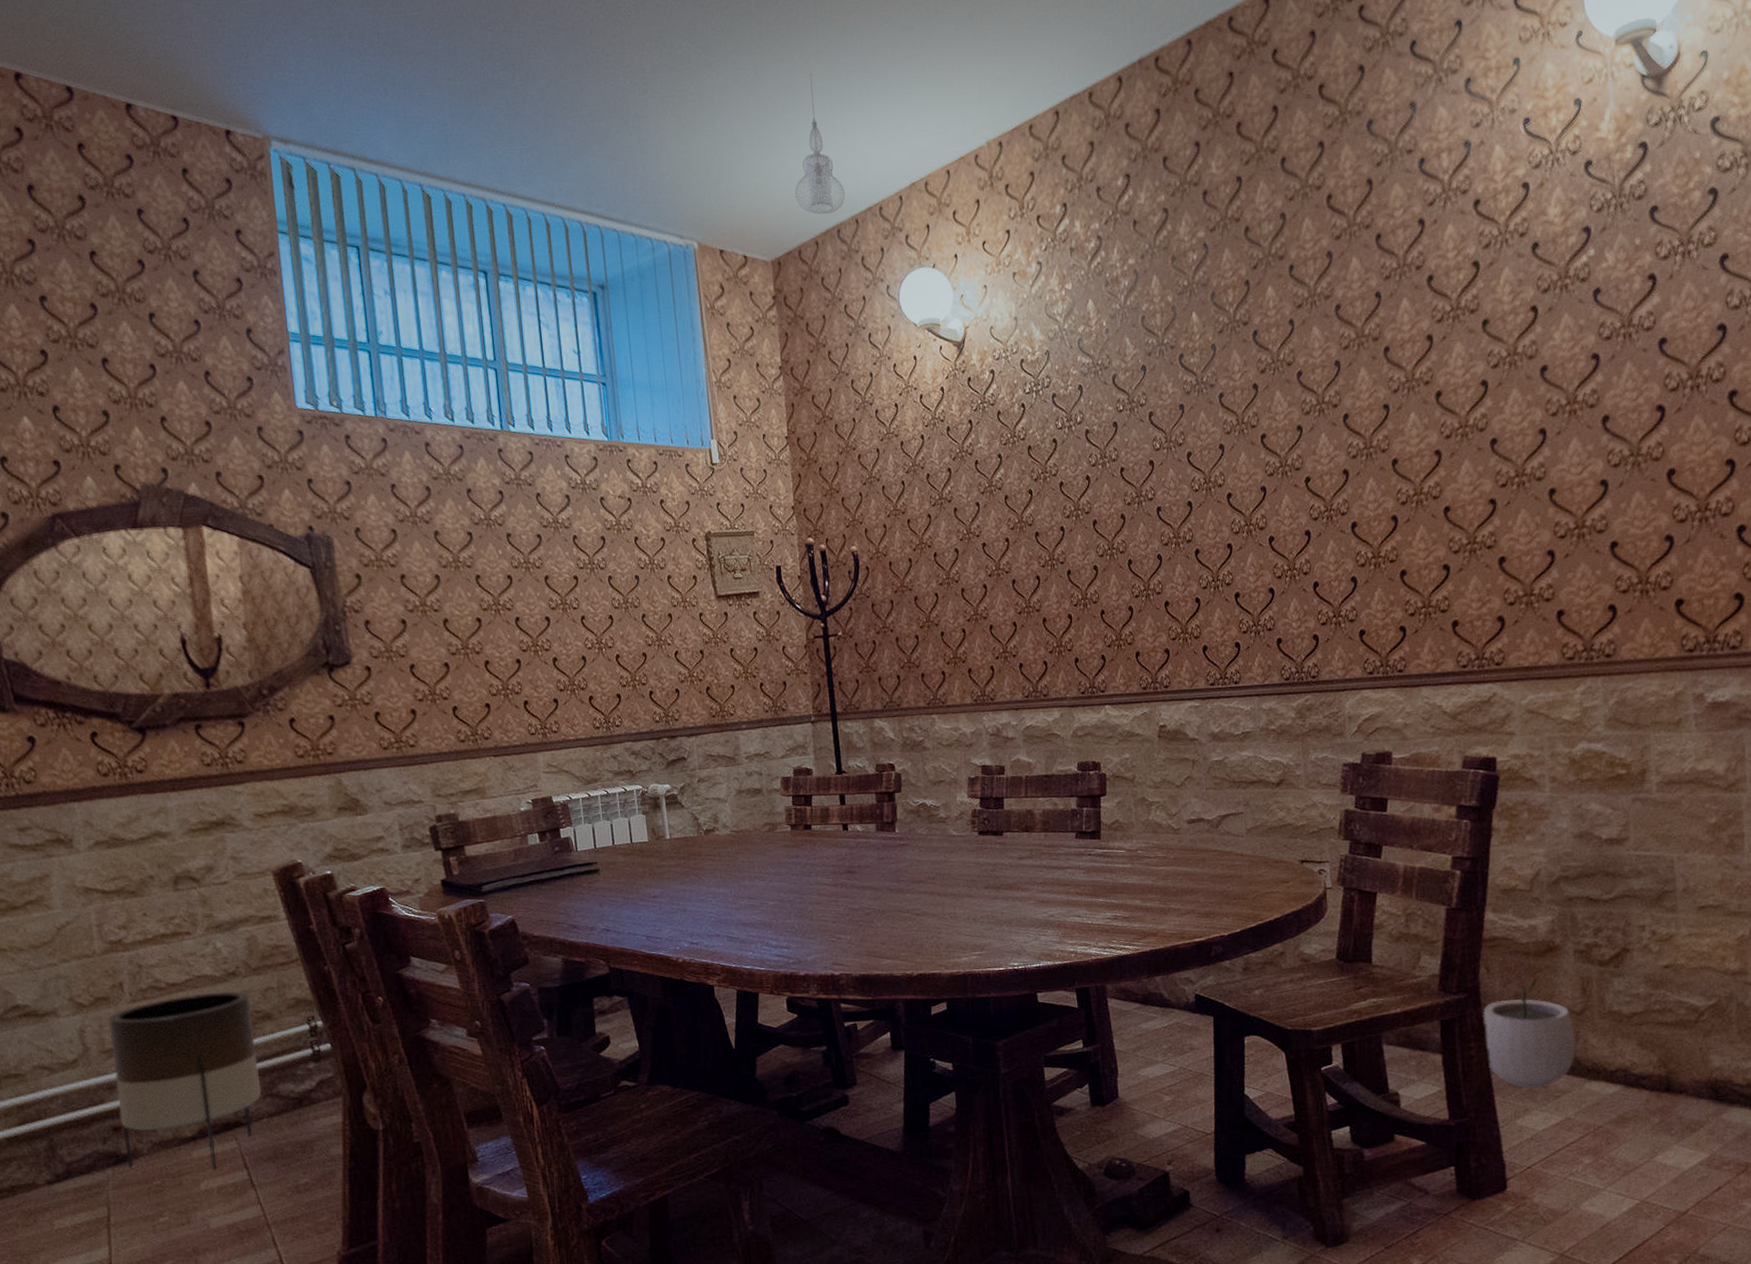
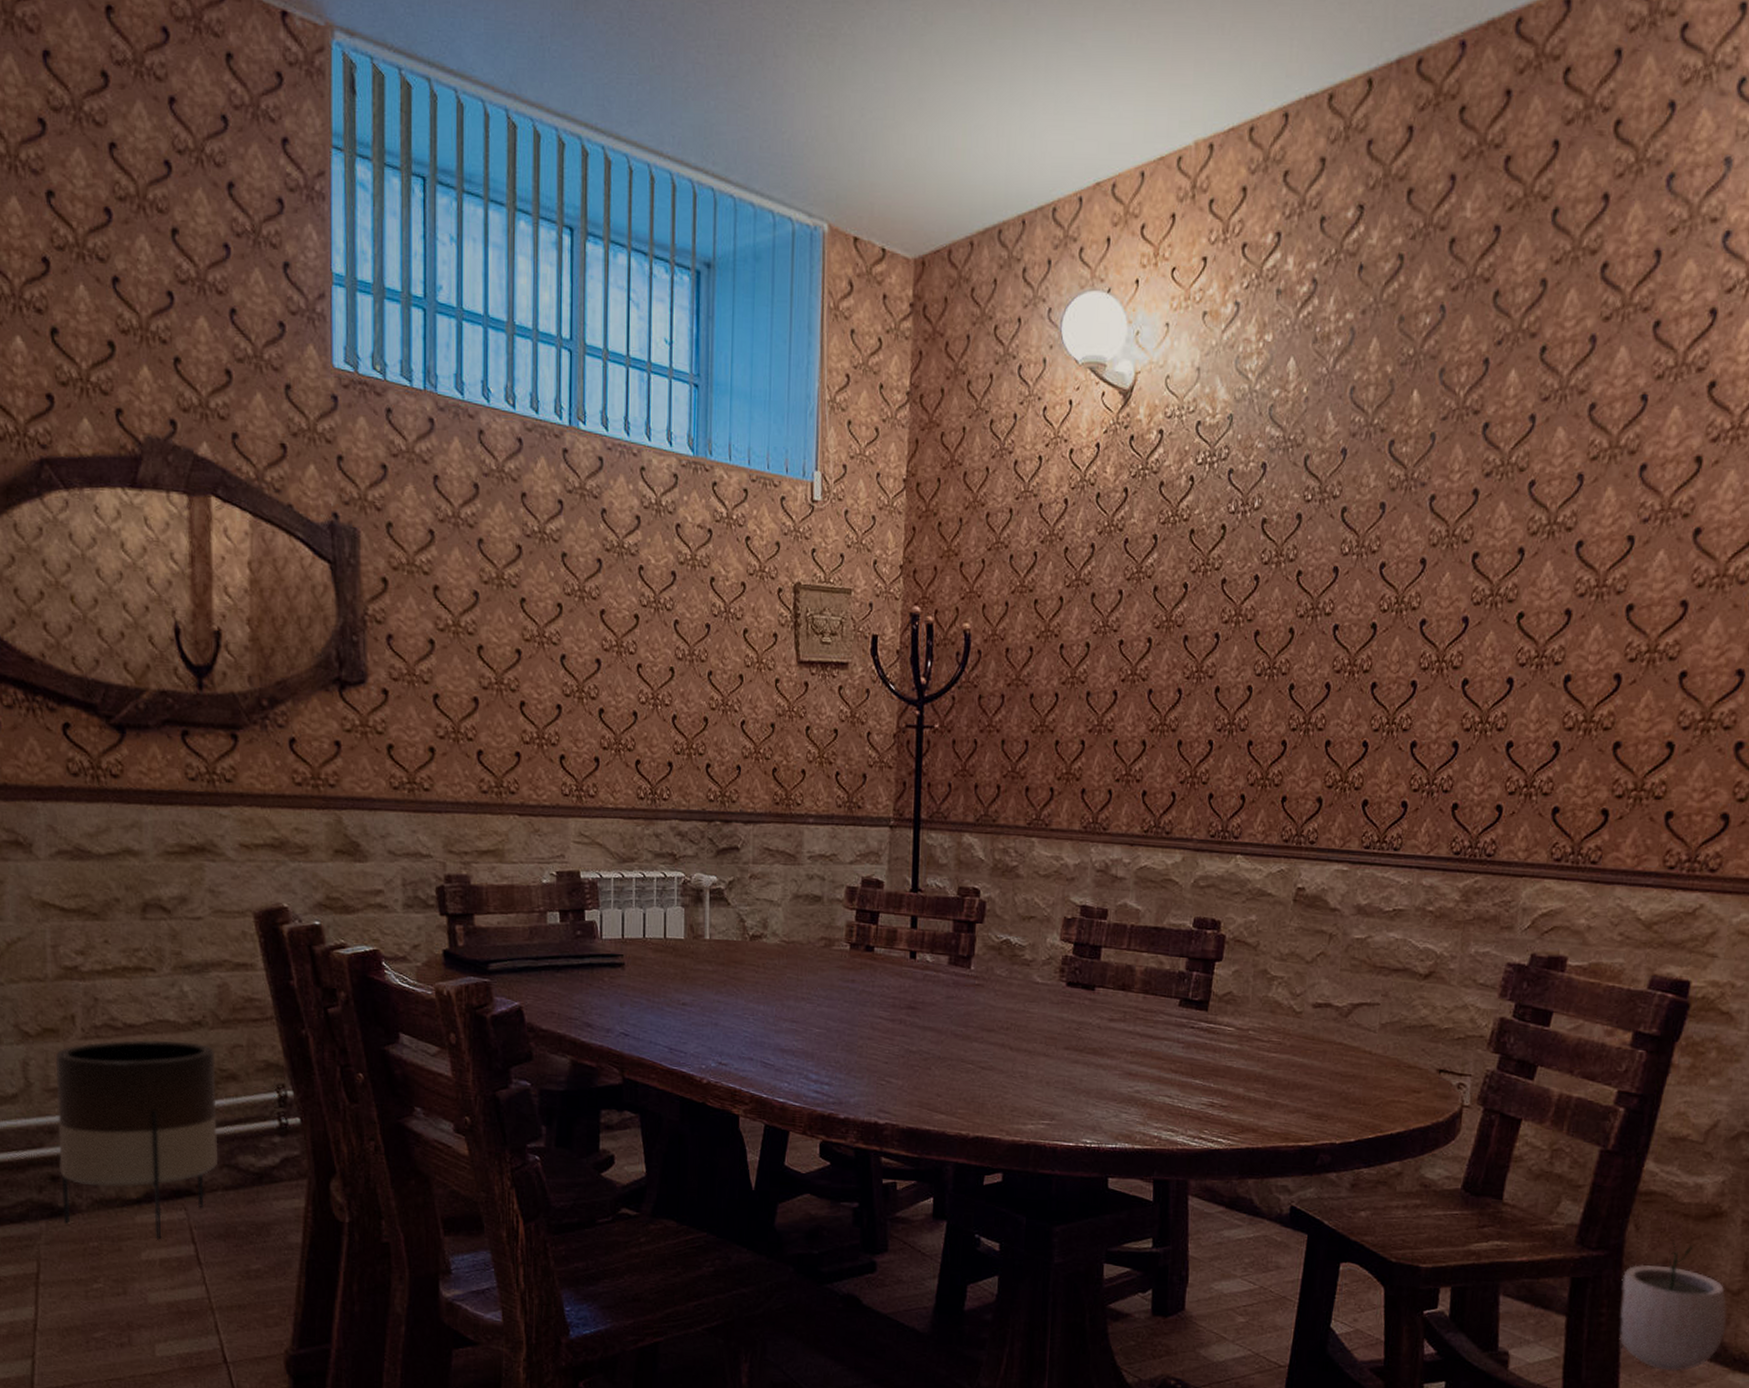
pendant lamp: present [795,73,845,215] -> none [954,27,1013,208]

